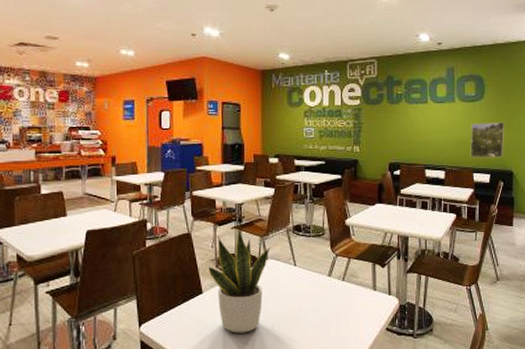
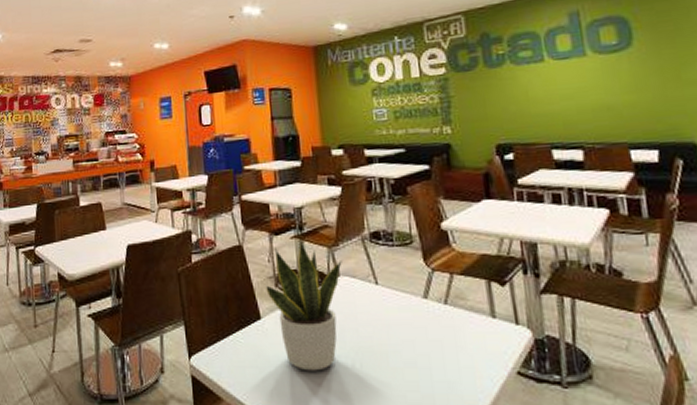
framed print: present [470,122,504,158] -> none [616,75,677,128]

